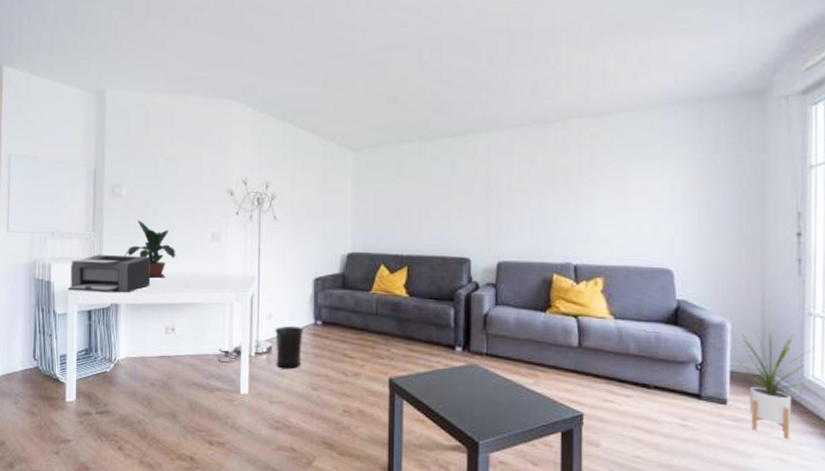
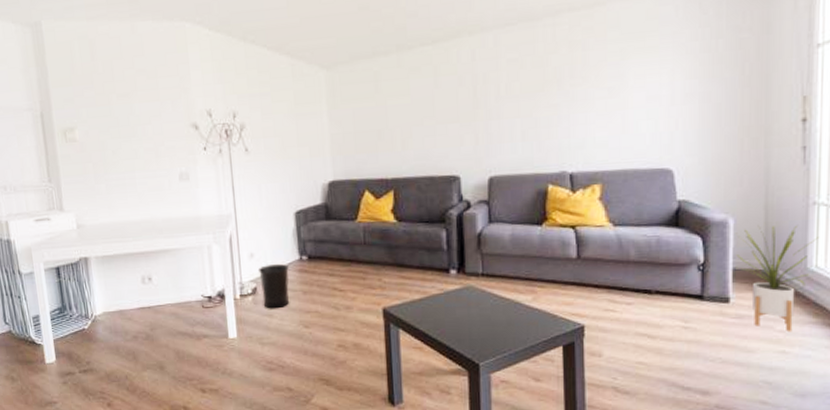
printer: present [67,254,151,293] -> none [30,204,120,248]
potted plant: present [124,220,176,279] -> none [87,165,144,228]

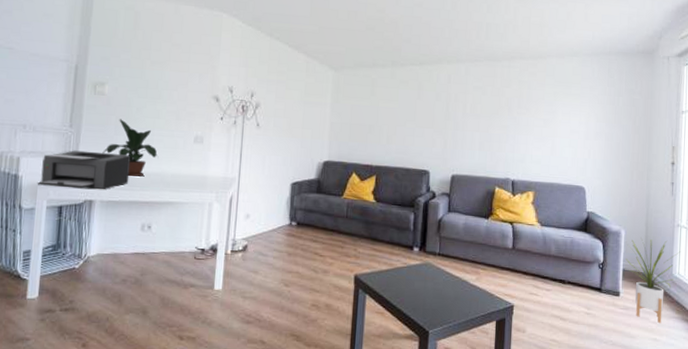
printer: none [30,204,120,248] -> present [37,150,131,189]
potted plant: none [87,165,144,228] -> present [102,119,158,177]
waste bin: present [257,263,290,309] -> none [251,225,279,267]

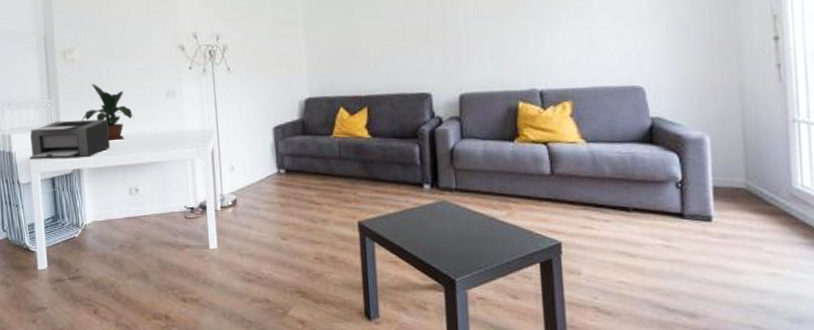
house plant: present [625,237,680,324] -> none [715,143,801,253]

